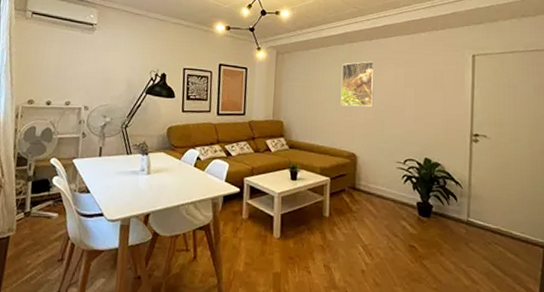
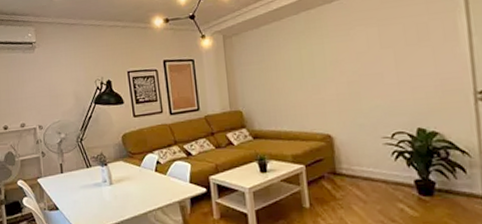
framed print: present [340,61,374,107] -> none [300,26,345,84]

